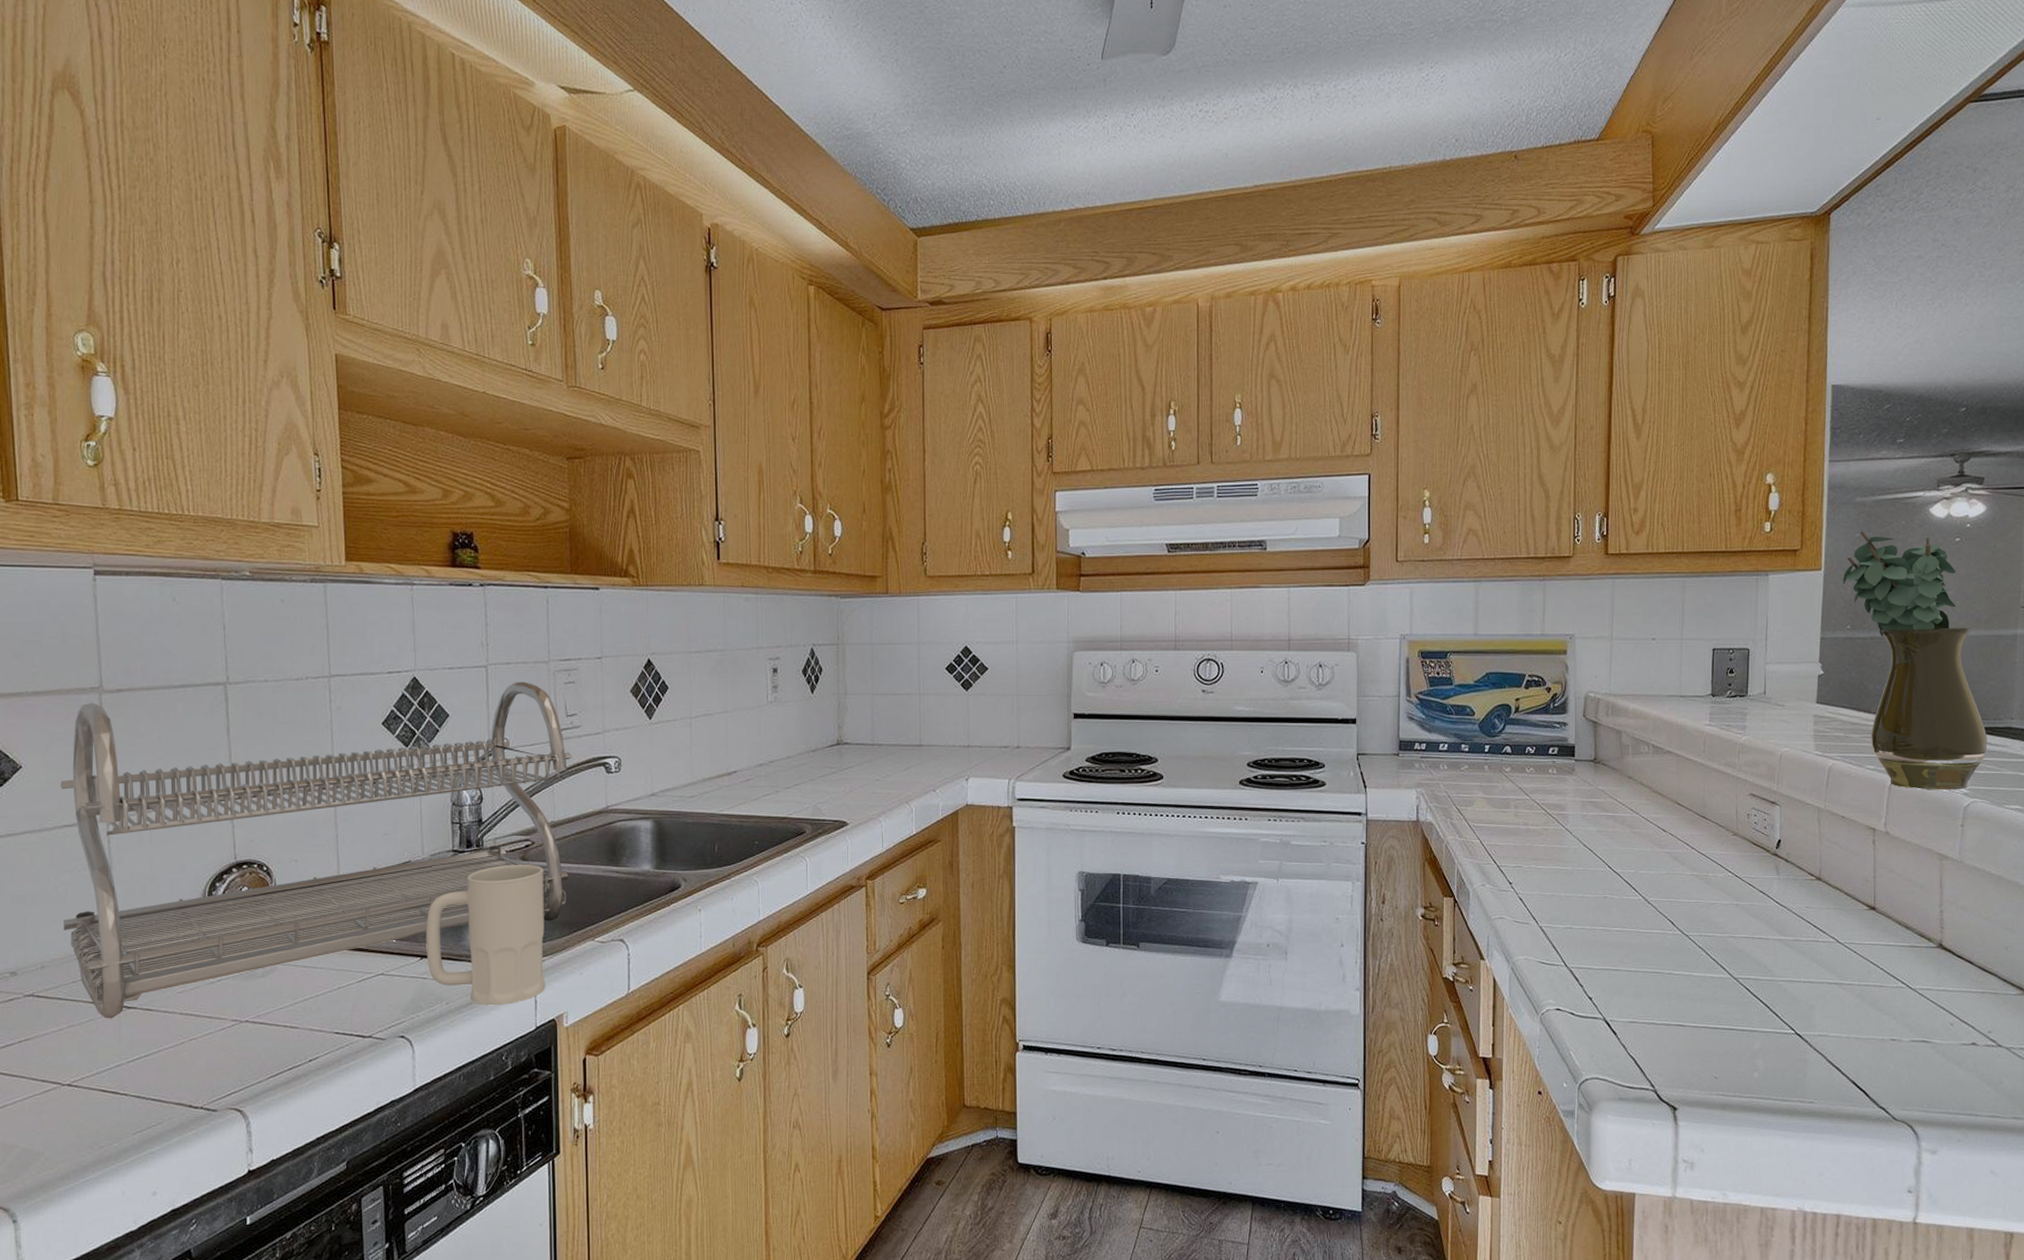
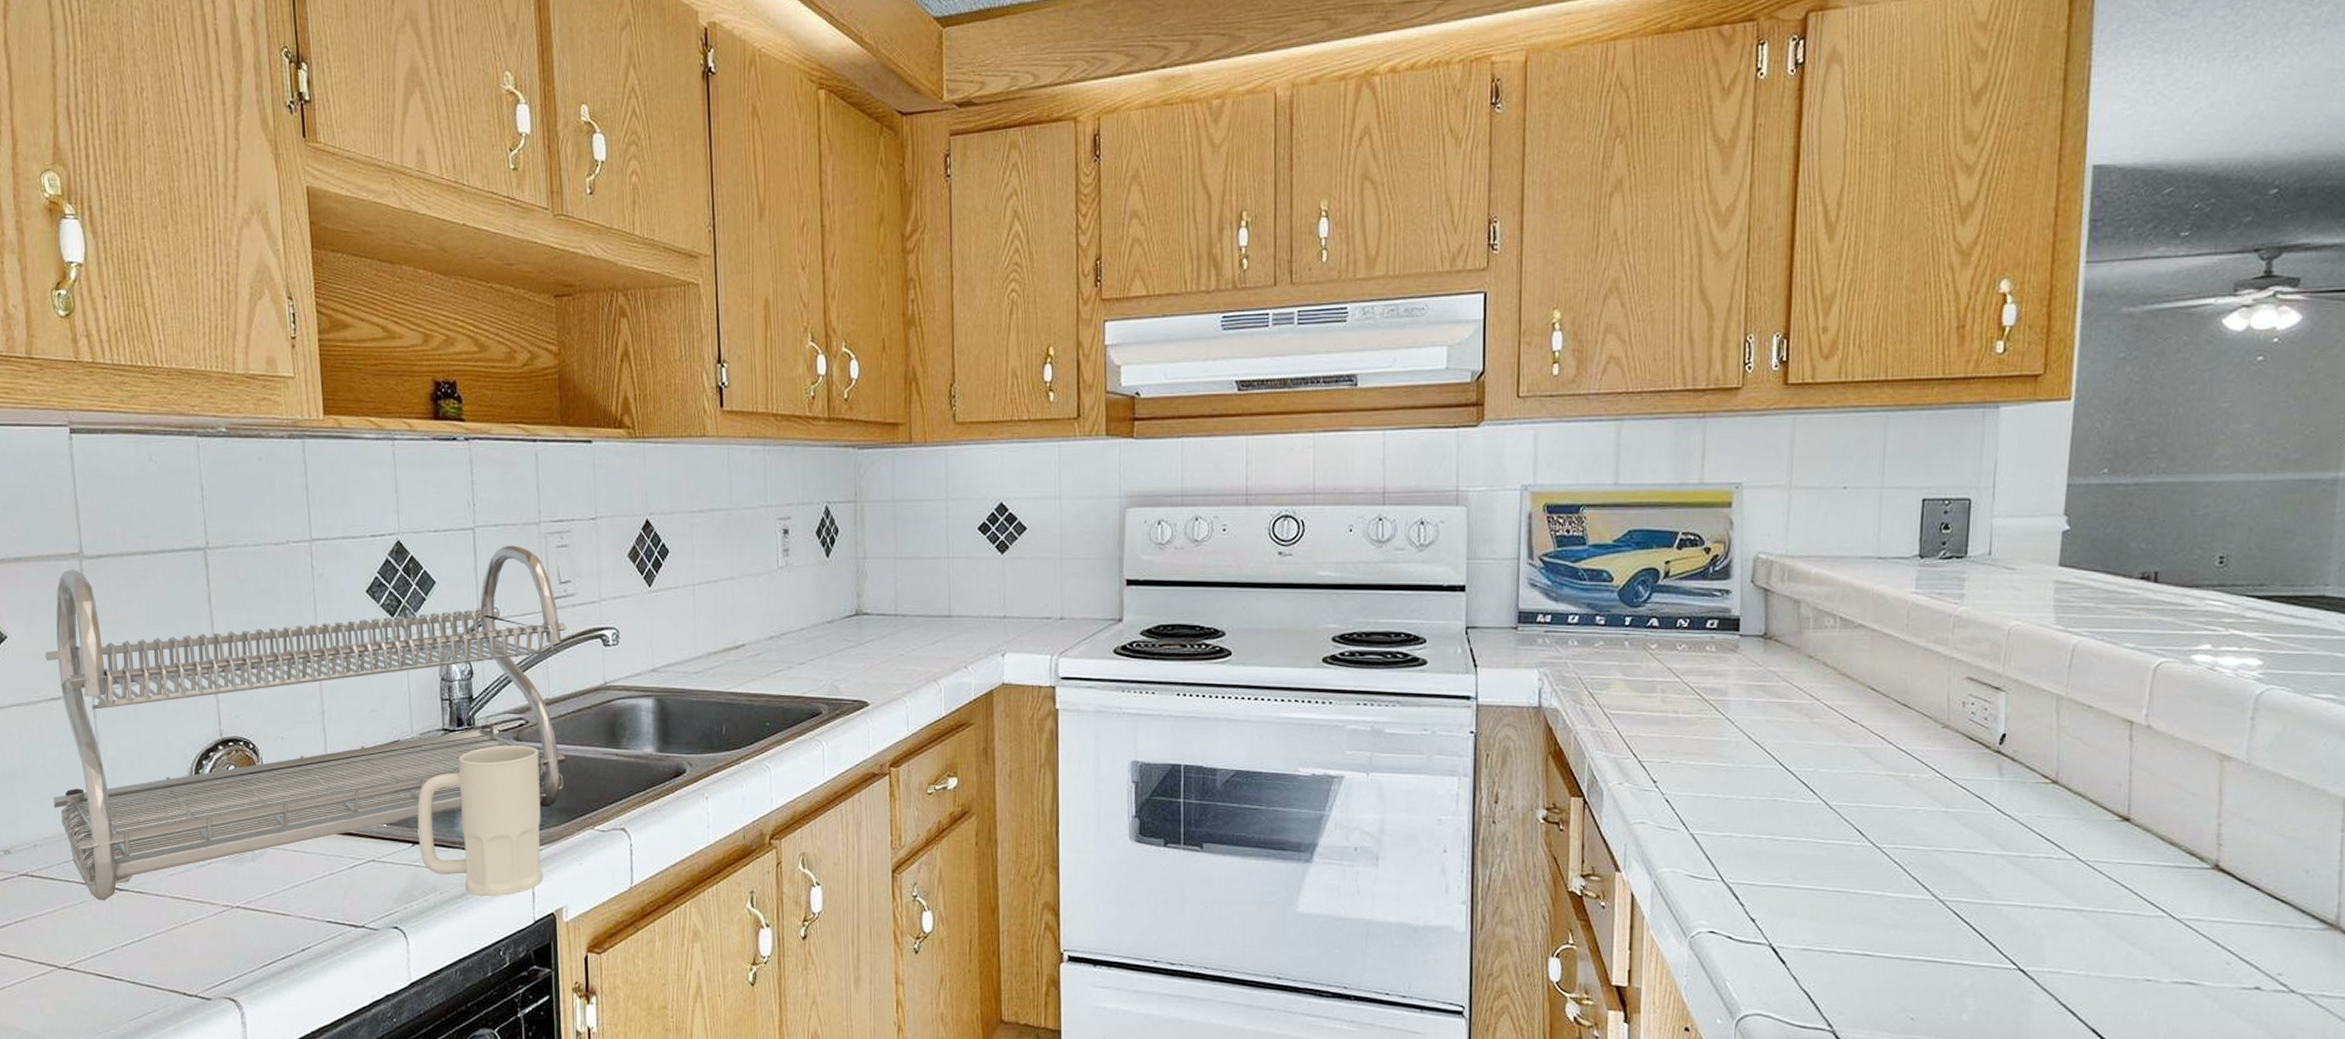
vase: present [1842,530,1987,790] -> none [2099,349,2291,674]

